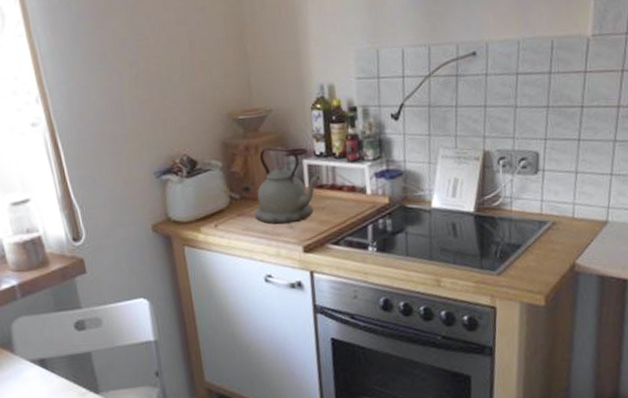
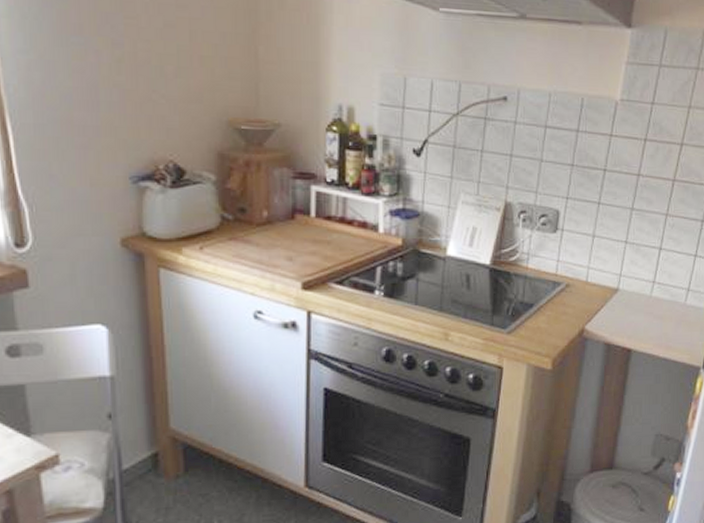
kettle: present [254,147,320,224] -> none [249,167,328,254]

